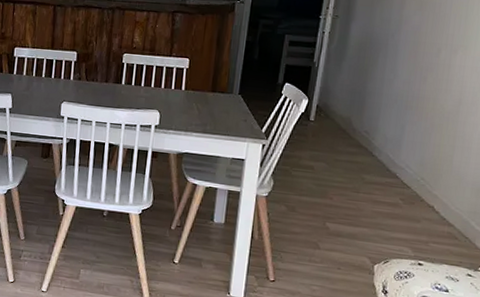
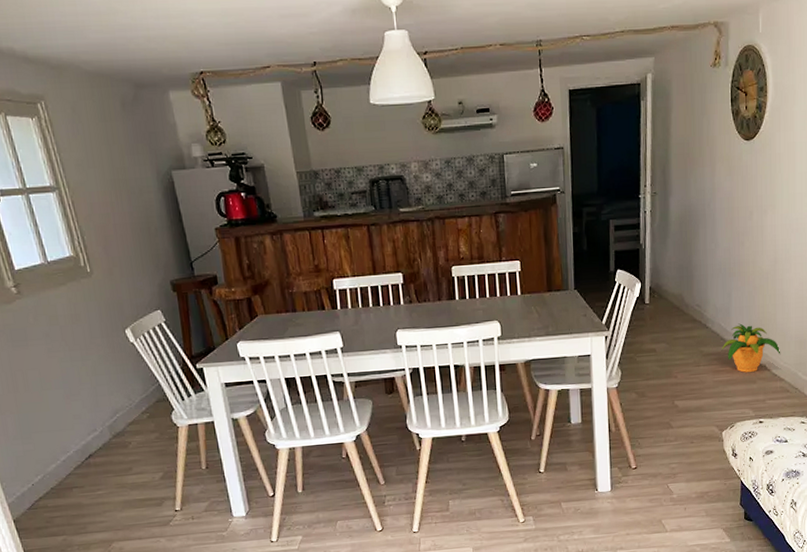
potted plant: none [385,158,454,211] -> present [721,323,781,373]

